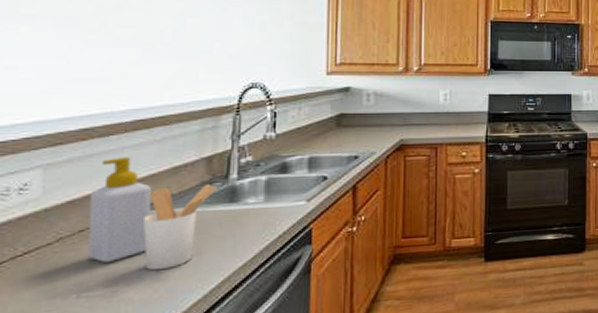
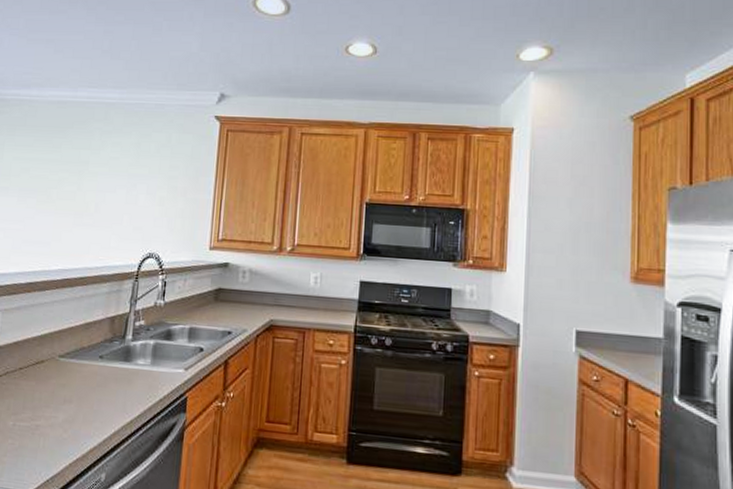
soap bottle: present [88,157,152,264] -> none [23,309,70,400]
utensil holder: present [143,183,217,271] -> none [60,339,116,414]

